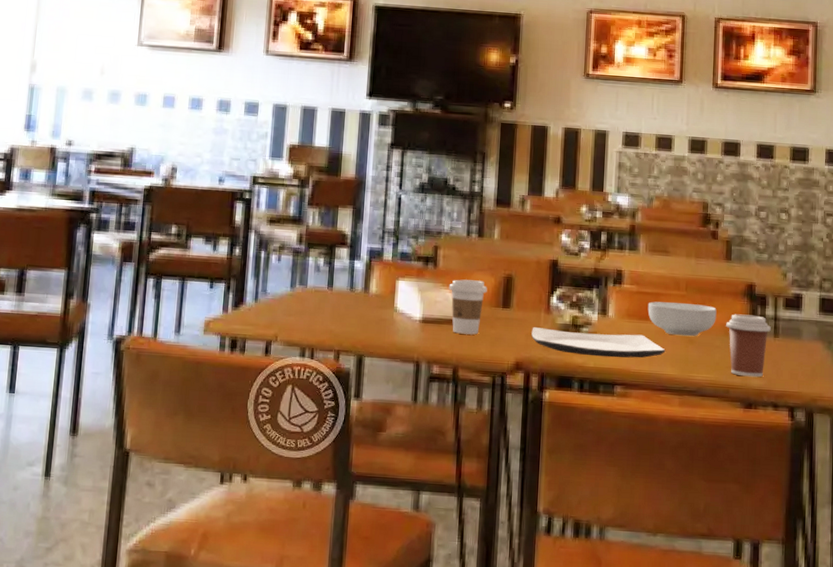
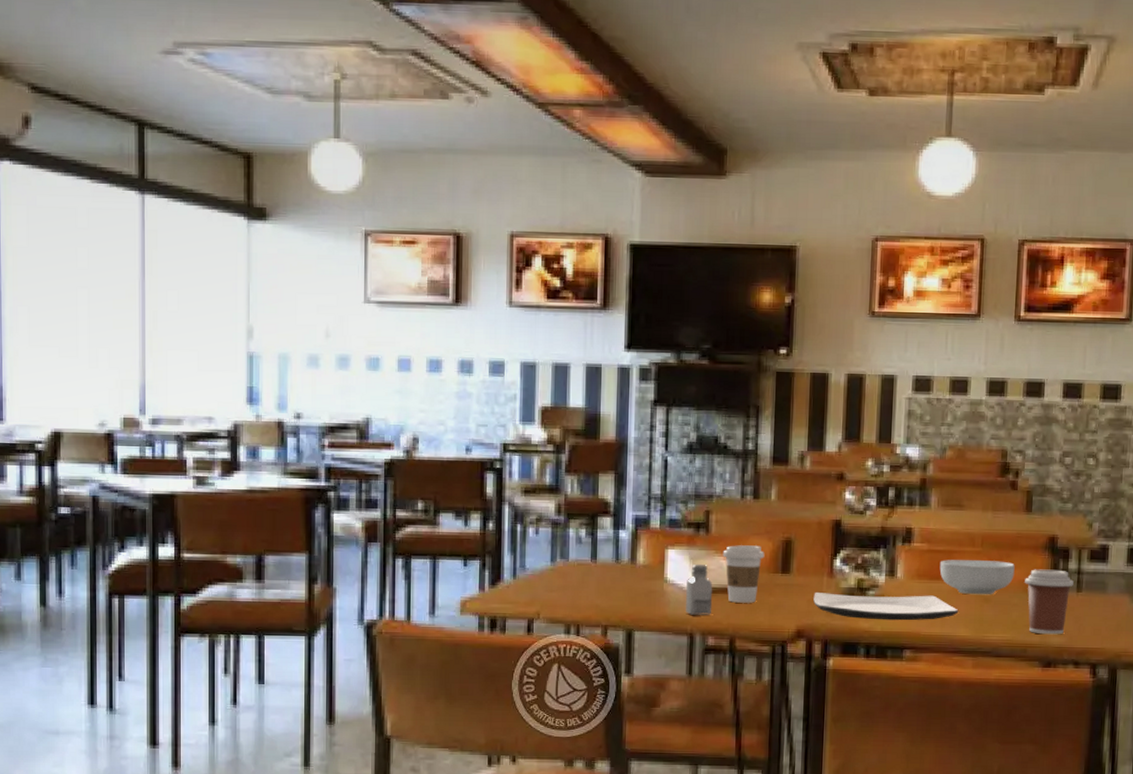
saltshaker: none [413,296,439,345] -> present [685,564,713,615]

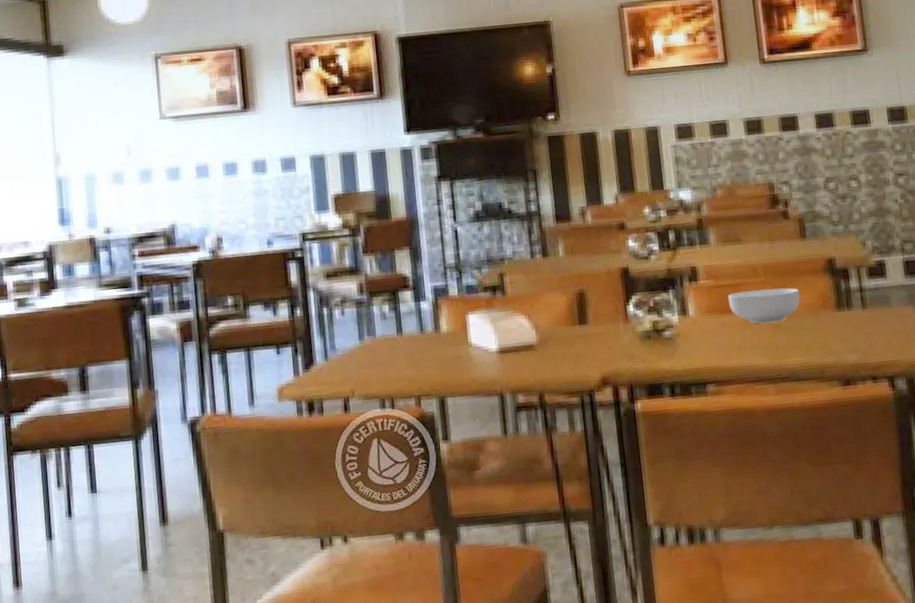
saltshaker: present [685,564,713,615] -> none [490,325,518,375]
coffee cup: present [722,545,765,603] -> none [521,301,561,359]
plate: present [813,593,959,621] -> none [613,328,753,360]
coffee cup: present [1025,569,1074,635] -> none [811,289,858,354]

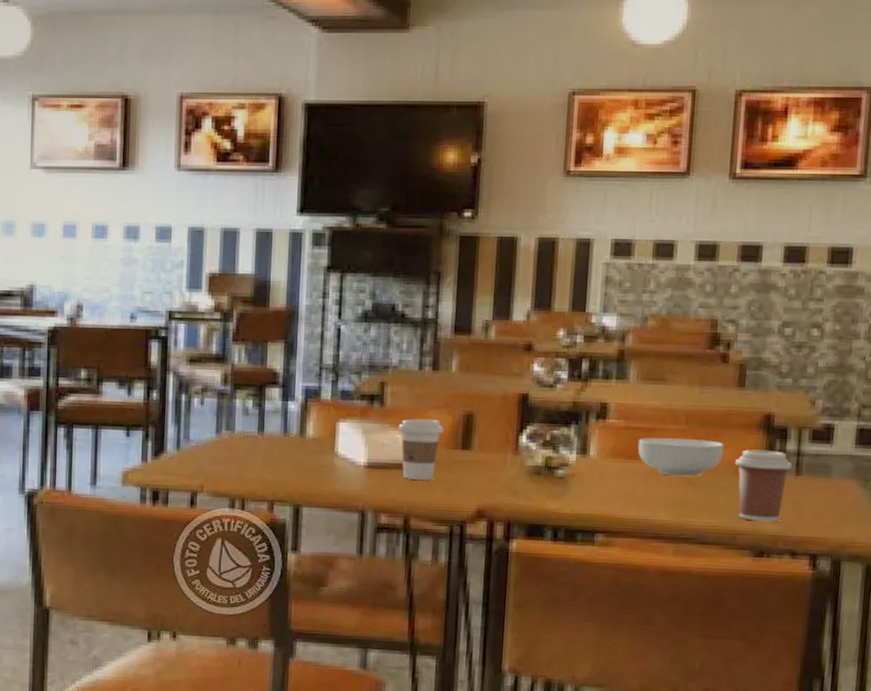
coffee cup: none [521,301,561,359] -> present [398,419,444,480]
coffee cup: none [811,289,858,354] -> present [735,449,792,522]

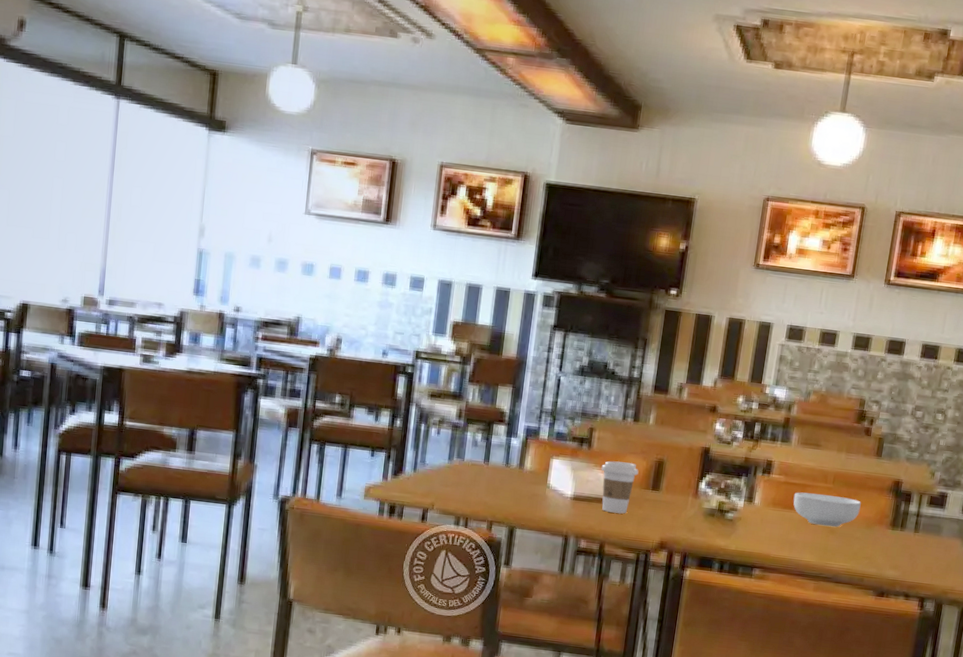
coffee cup: present [735,449,792,522] -> none [868,508,912,569]

